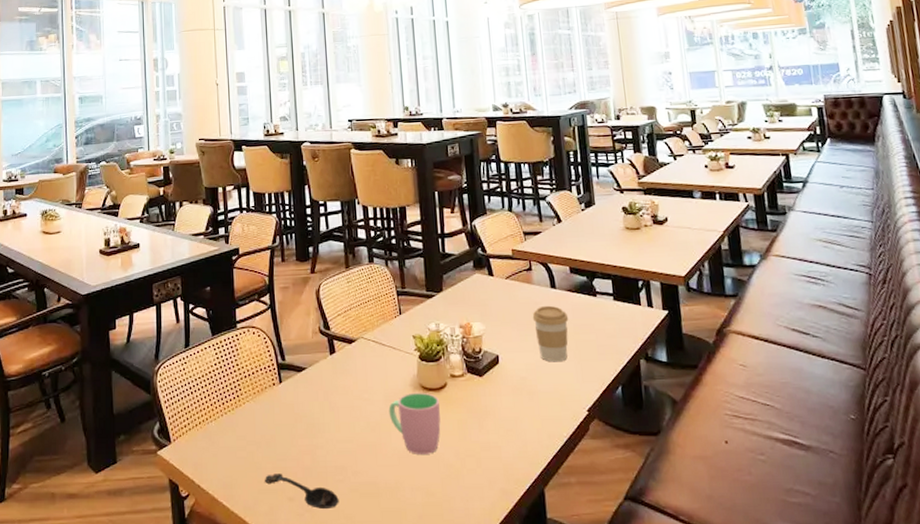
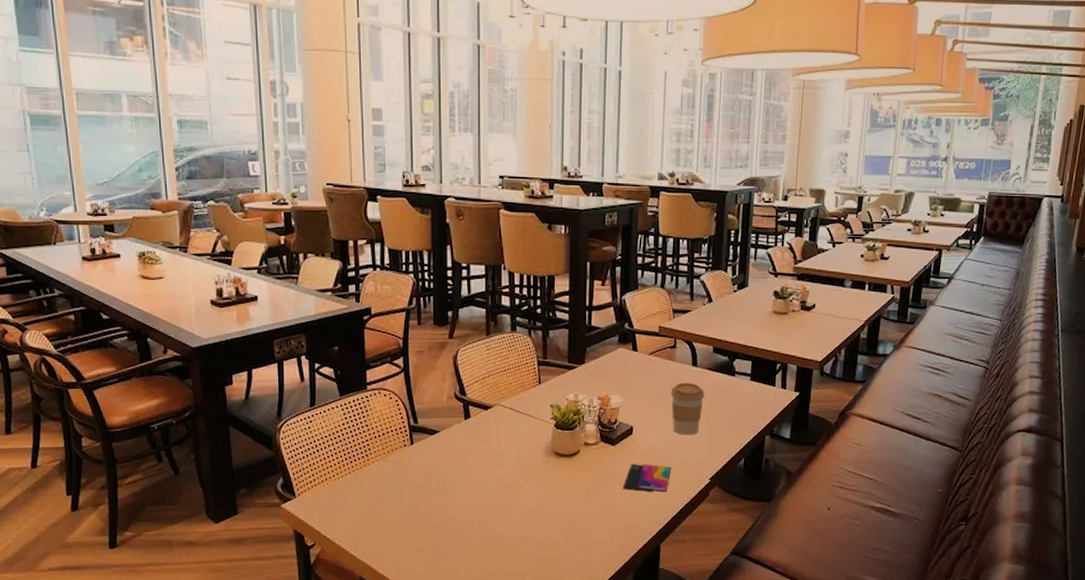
spoon: present [265,473,339,510] -> none [393,527,466,559]
cup: present [388,392,441,454] -> none [520,457,570,513]
smartphone: none [496,396,545,428] -> present [623,464,671,493]

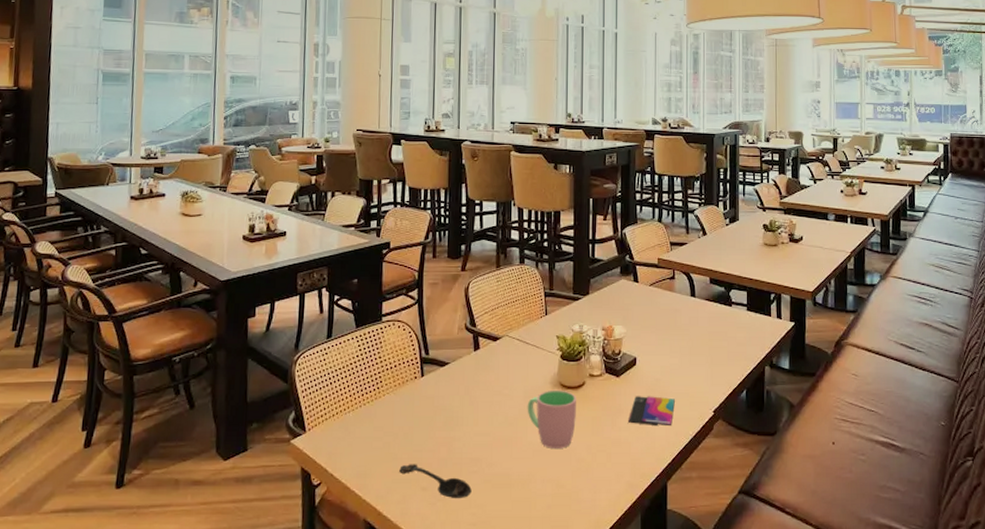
spoon: none [393,527,466,559] -> present [399,464,472,499]
cup: none [520,457,570,513] -> present [527,389,576,448]
coffee cup: present [670,382,705,435] -> none [671,312,704,366]

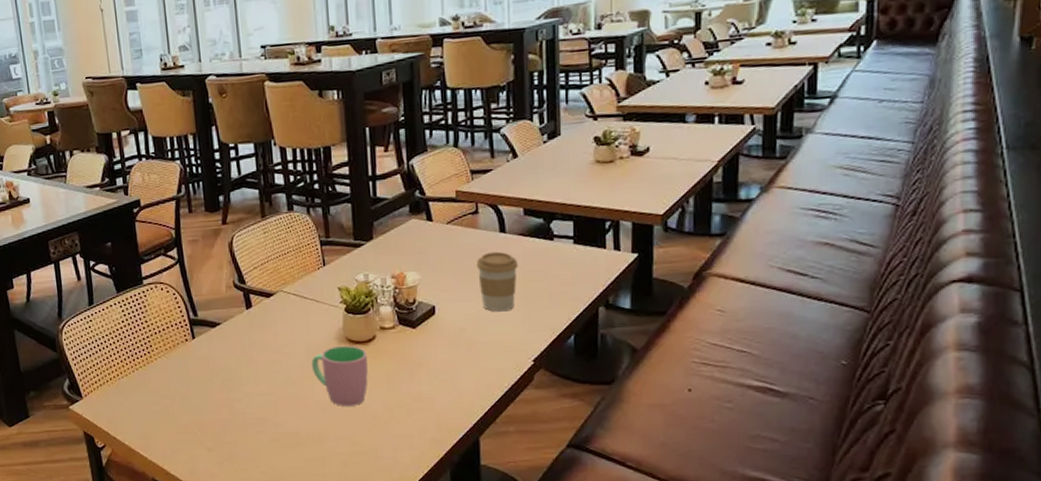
spoon: present [399,464,472,499] -> none [182,425,260,459]
smartphone: present [629,396,675,427] -> none [429,347,485,379]
coffee cup: none [671,312,704,366] -> present [476,251,519,312]

